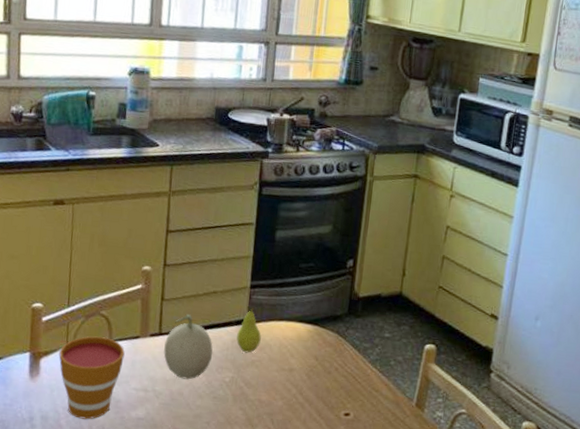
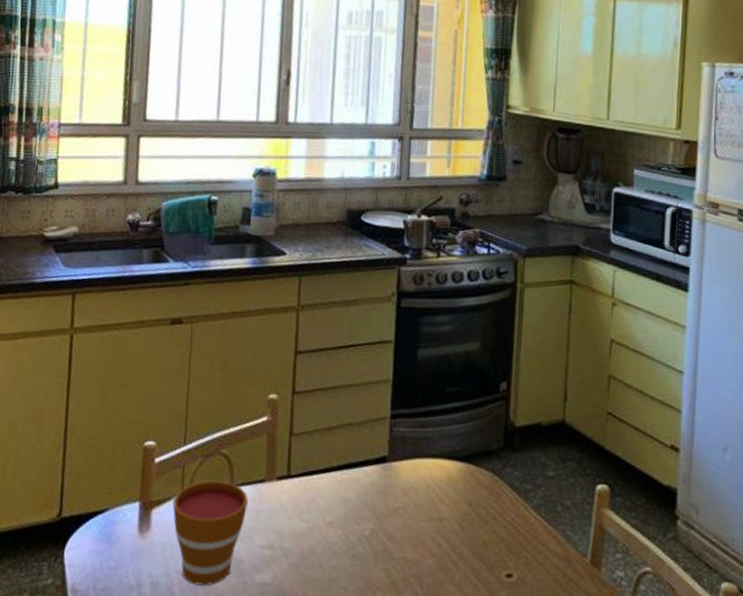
fruit: present [164,314,213,380] -> none [293,452,350,533]
fruit: present [236,307,261,353] -> none [376,441,405,499]

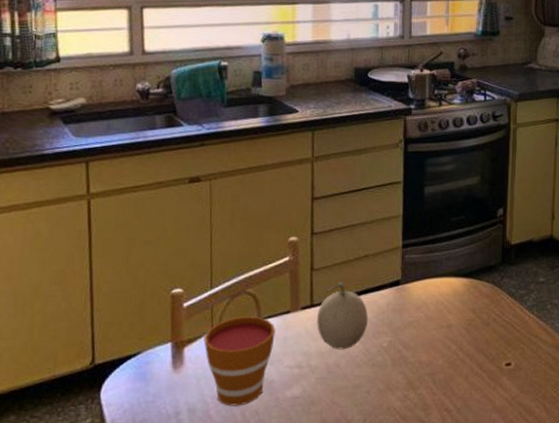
fruit: none [293,452,350,533] -> present [317,282,369,350]

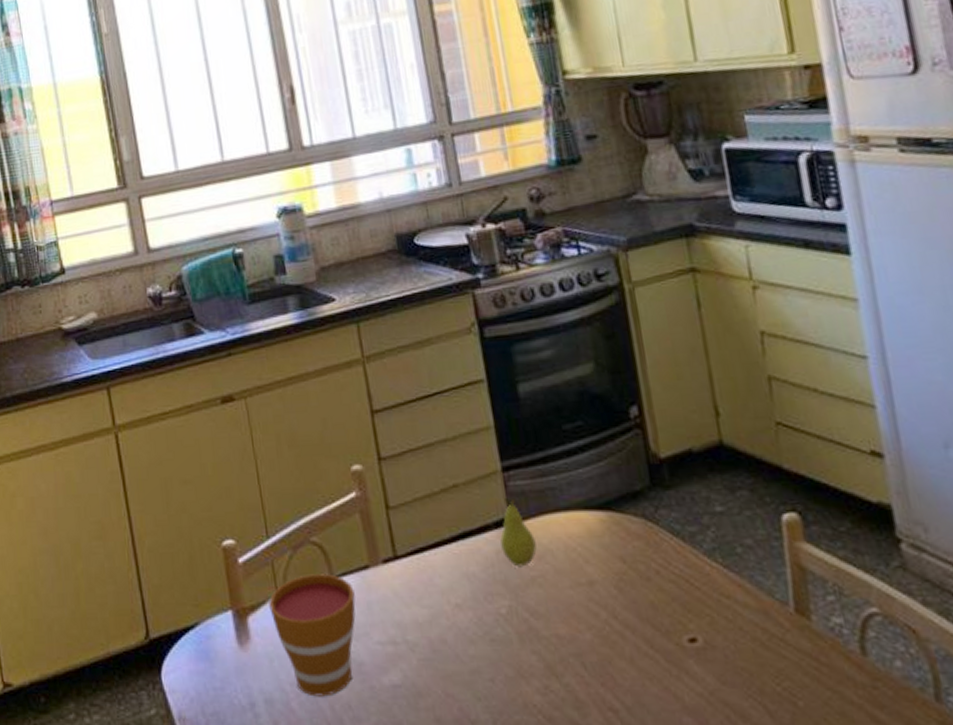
fruit: present [317,282,369,350] -> none [404,524,475,619]
fruit: none [392,267,417,315] -> present [500,498,537,567]

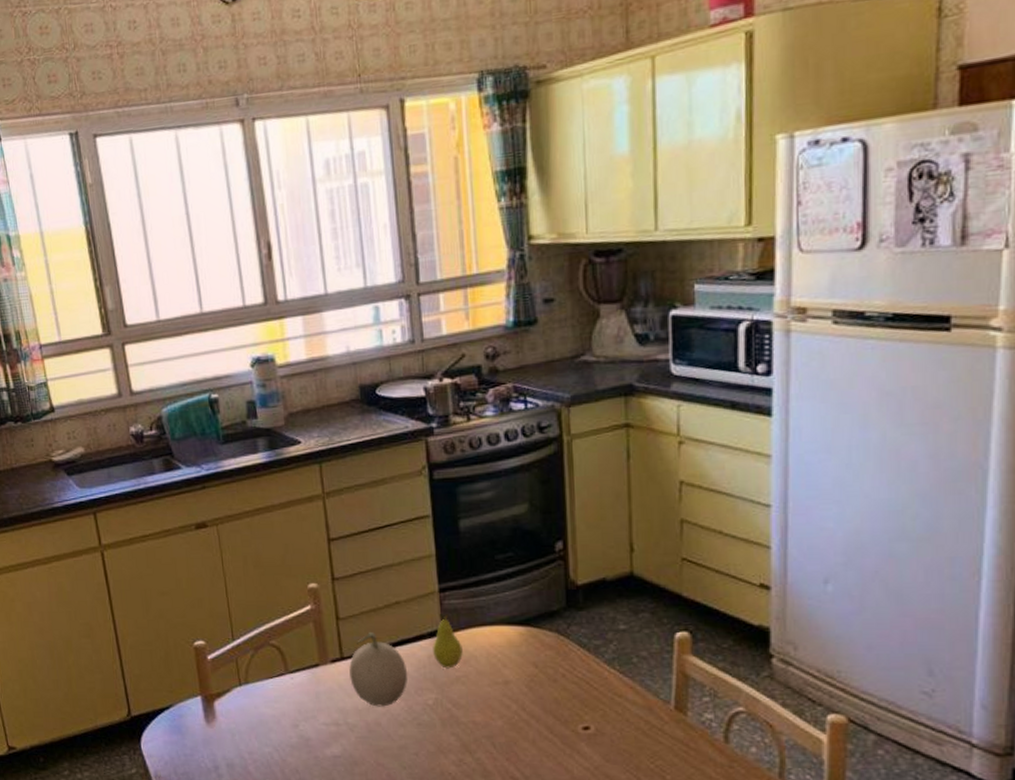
cup: present [269,573,356,697] -> none [232,670,306,763]
fruit: none [404,524,475,619] -> present [349,632,408,707]

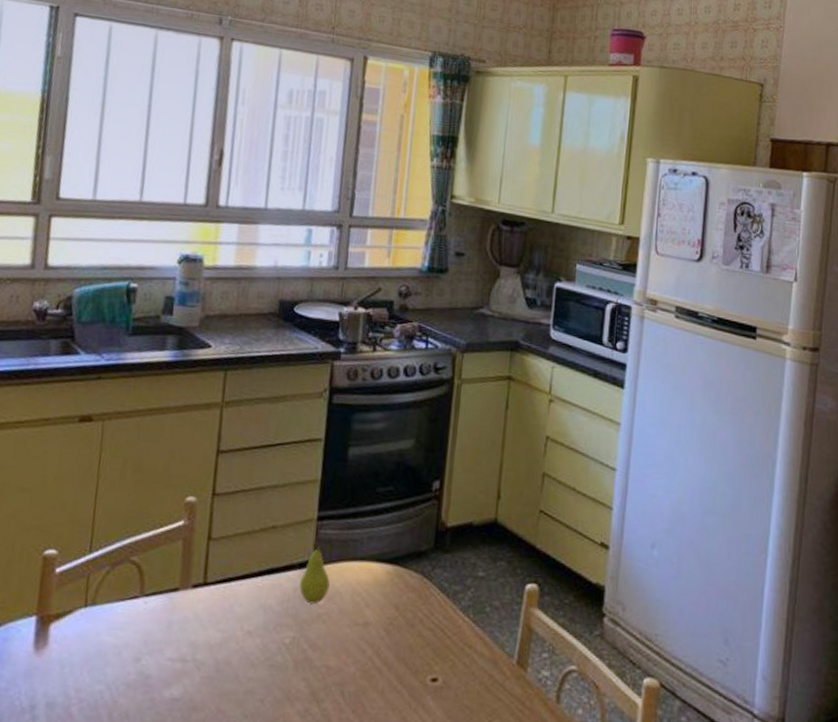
fruit: present [349,632,408,707] -> none [208,557,271,643]

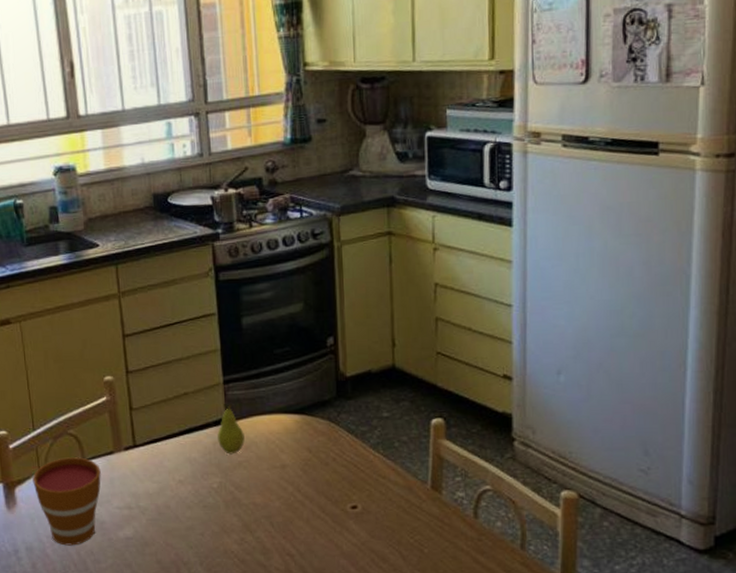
cup: none [74,590,160,705] -> present [32,457,101,546]

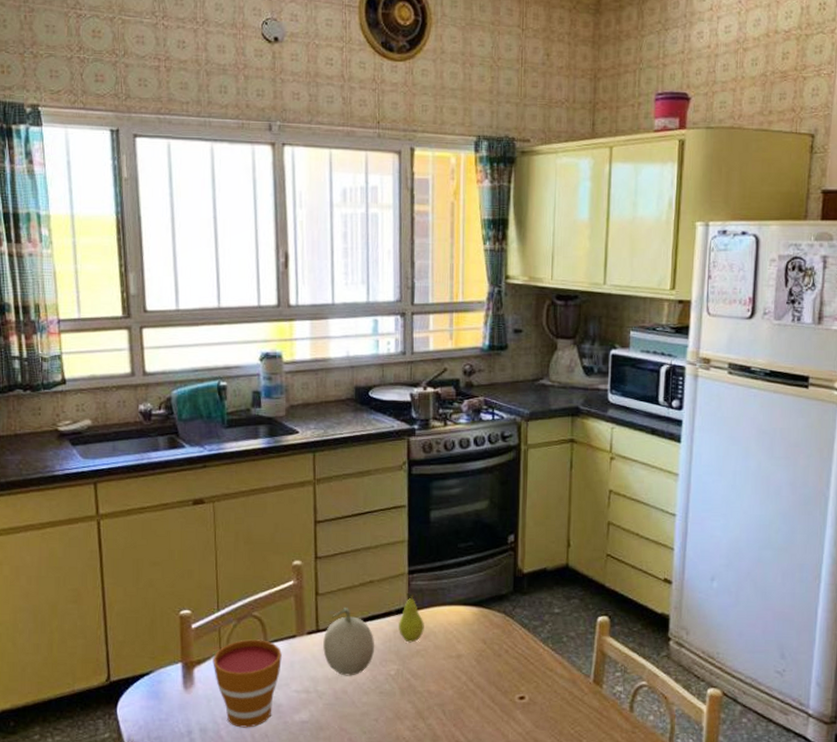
fruit: none [141,421,195,491] -> present [323,608,375,676]

